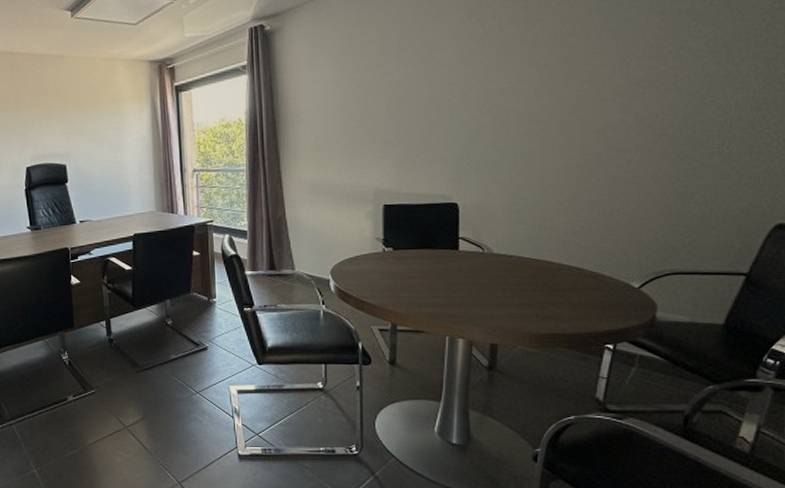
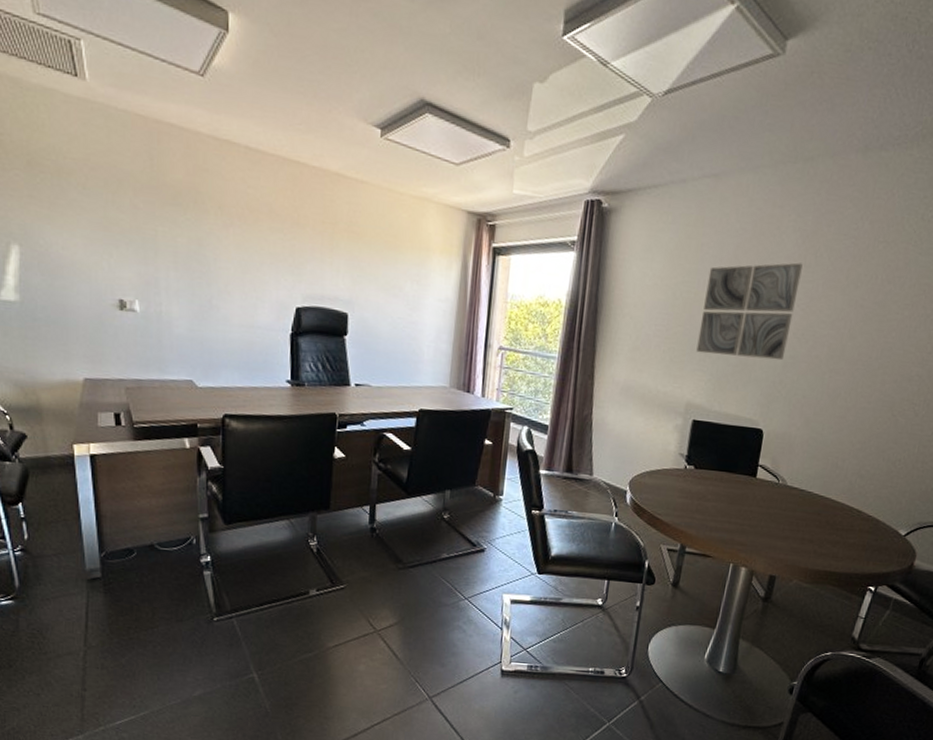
wall art: none [376,37,472,142] -> present [696,262,803,361]

